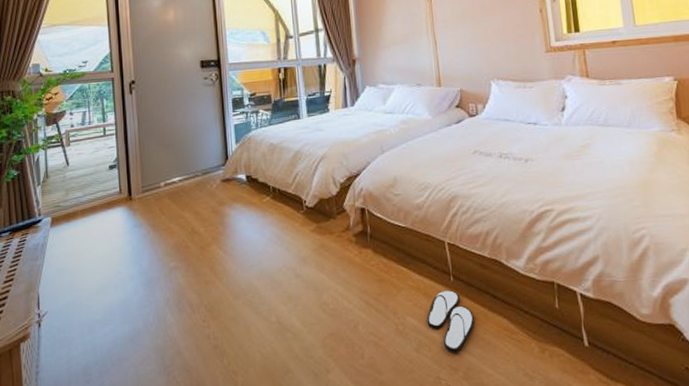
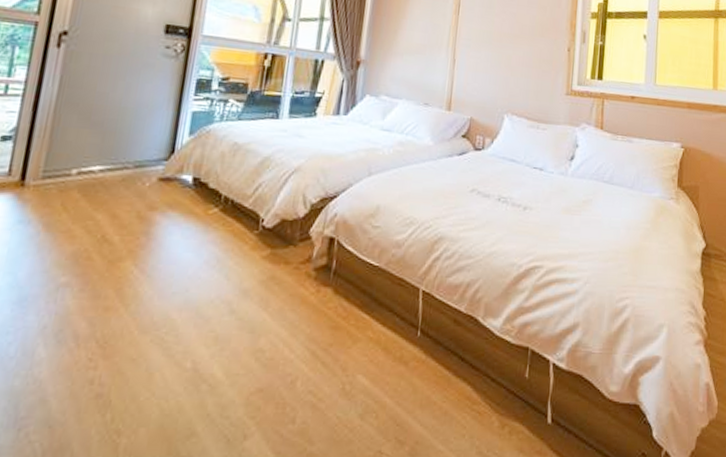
slippers: present [426,289,475,352] -> none [380,345,435,422]

